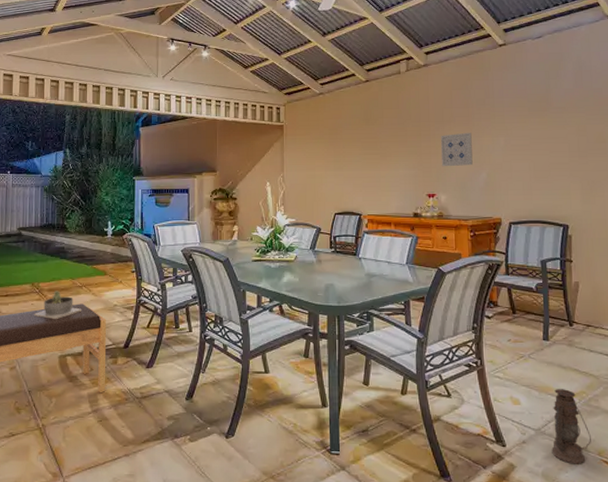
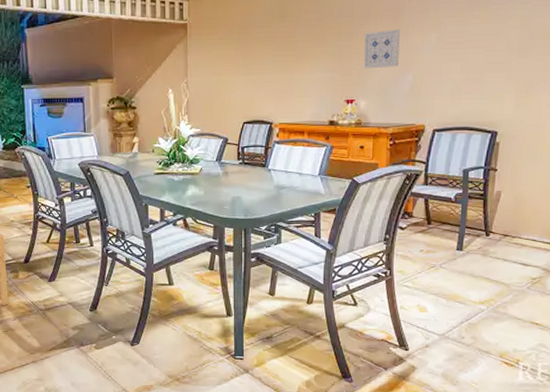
lantern: present [551,389,591,464] -> none [454,297,495,365]

